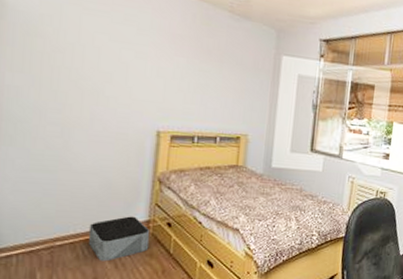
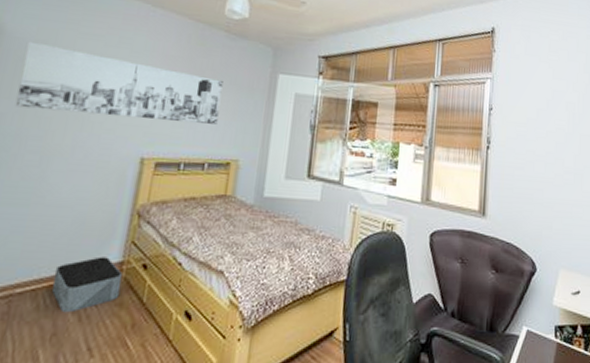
wall art: none [29,15,230,102] -> present [15,41,223,124]

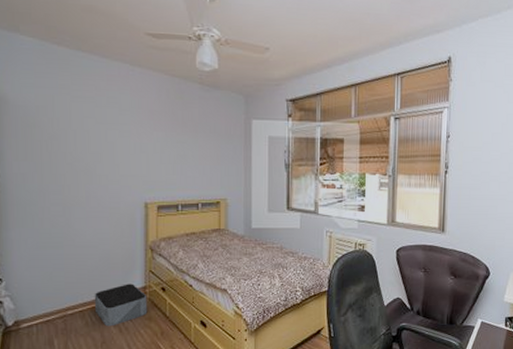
wall art: present [15,41,223,124] -> none [30,108,204,170]

